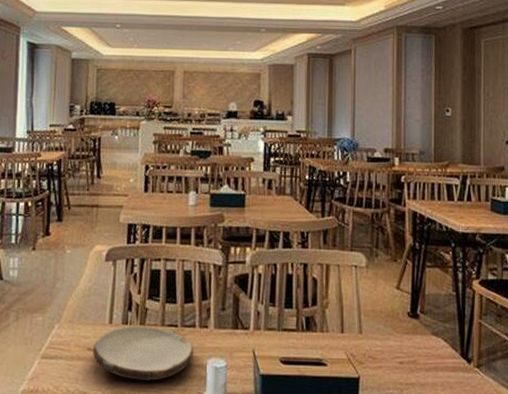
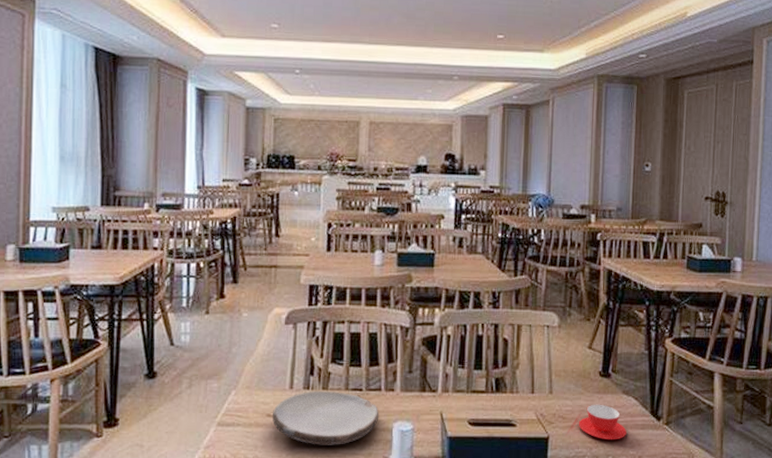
teacup: none [388,345,437,382] -> present [578,404,626,440]

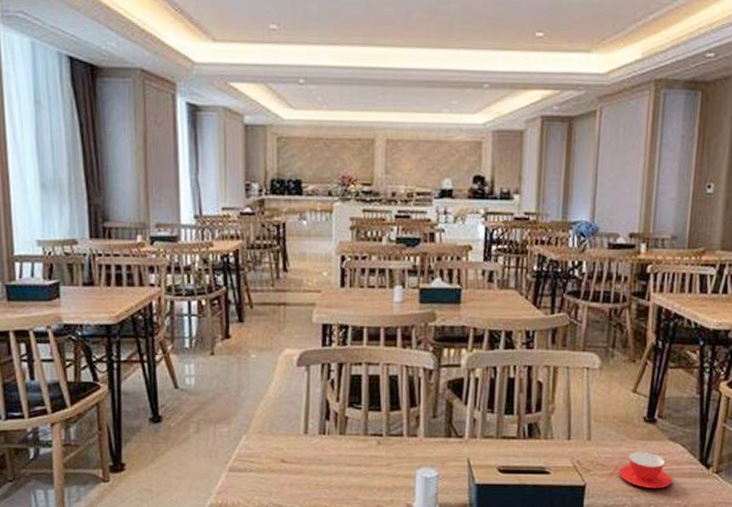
plate: present [272,390,379,445] -> none [286,436,401,492]

